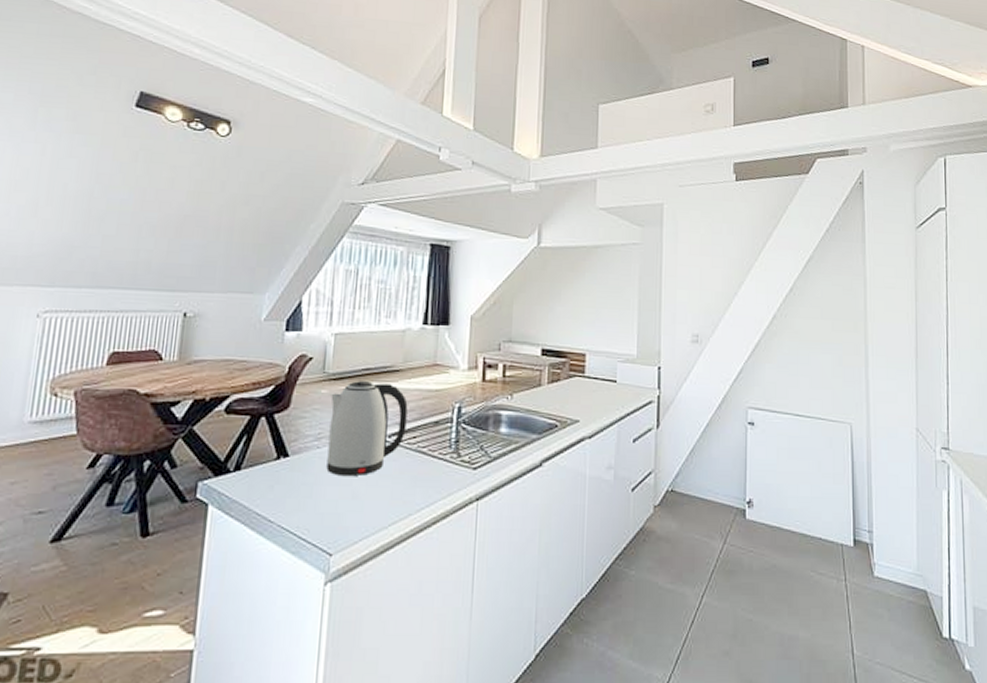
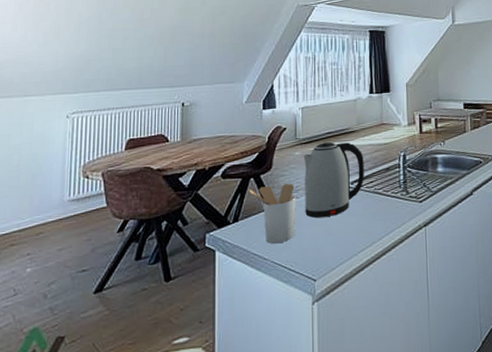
utensil holder: none [257,428,317,504] -> present [249,183,296,244]

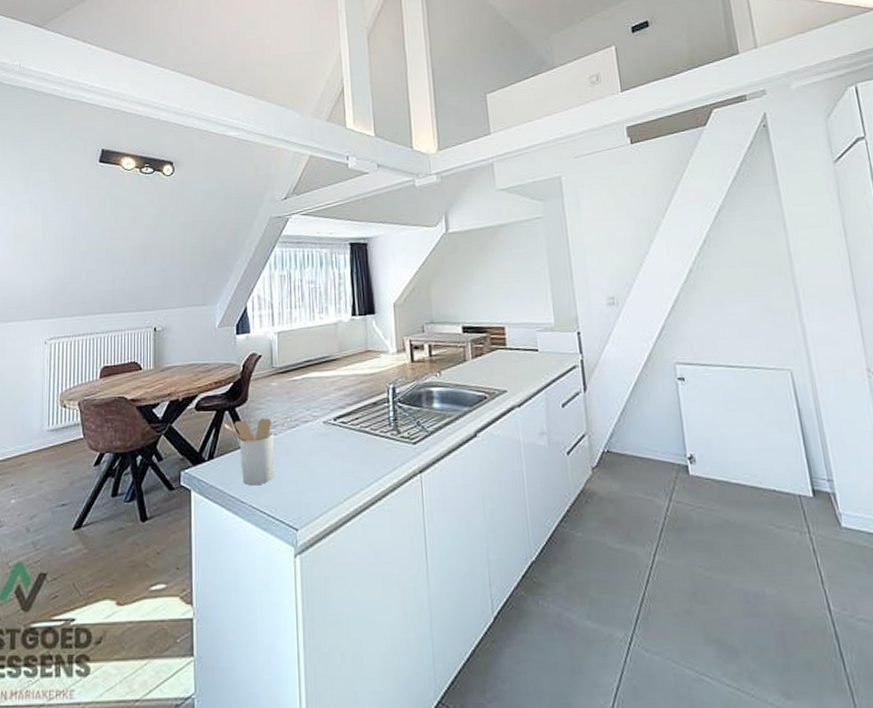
kettle: present [303,142,364,218] -> none [280,372,349,459]

